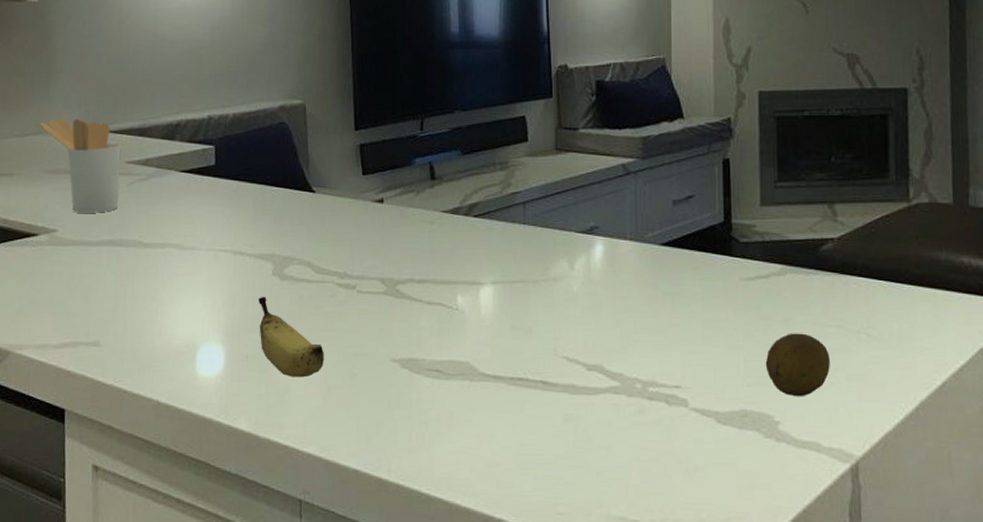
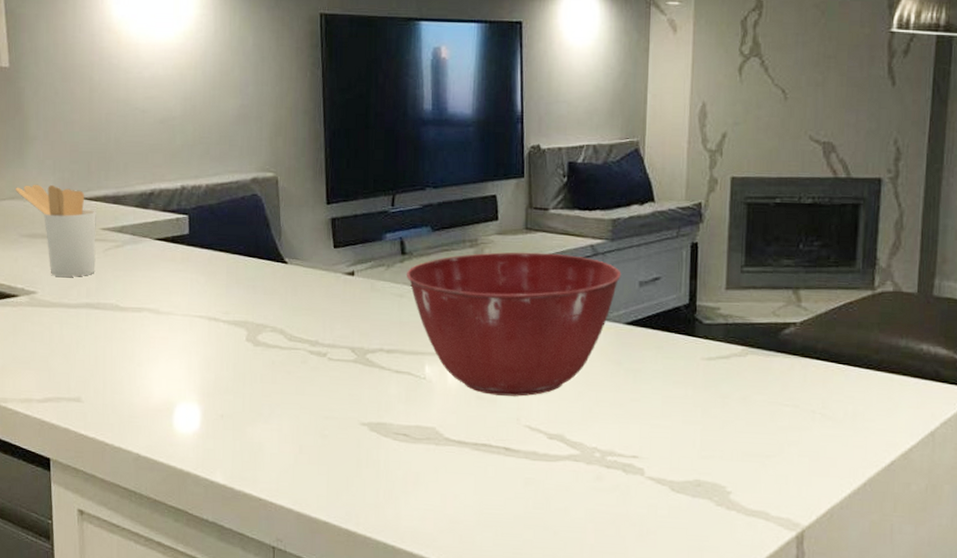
banana: present [258,296,324,378] -> none [233,360,296,437]
mixing bowl: none [437,173,654,326] -> present [407,252,622,397]
fruit: present [765,333,830,397] -> none [721,410,784,470]

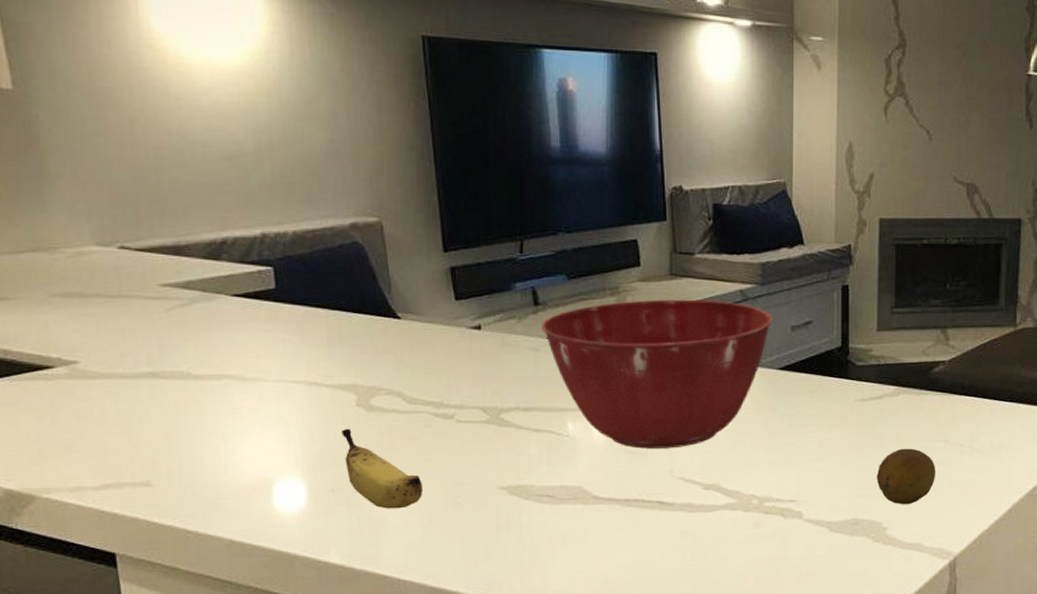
utensil holder: present [16,184,96,277] -> none [37,232,157,342]
banana: none [233,360,296,437] -> present [342,428,423,509]
fruit: none [721,410,784,470] -> present [876,448,936,505]

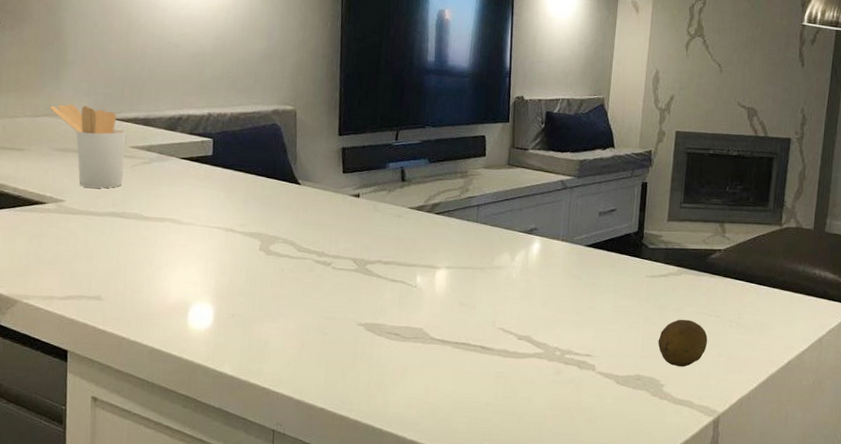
utensil holder: none [37,232,157,342] -> present [50,104,127,189]
banana: present [342,428,423,509] -> none [245,267,301,334]
mixing bowl: present [541,299,773,449] -> none [405,183,585,304]

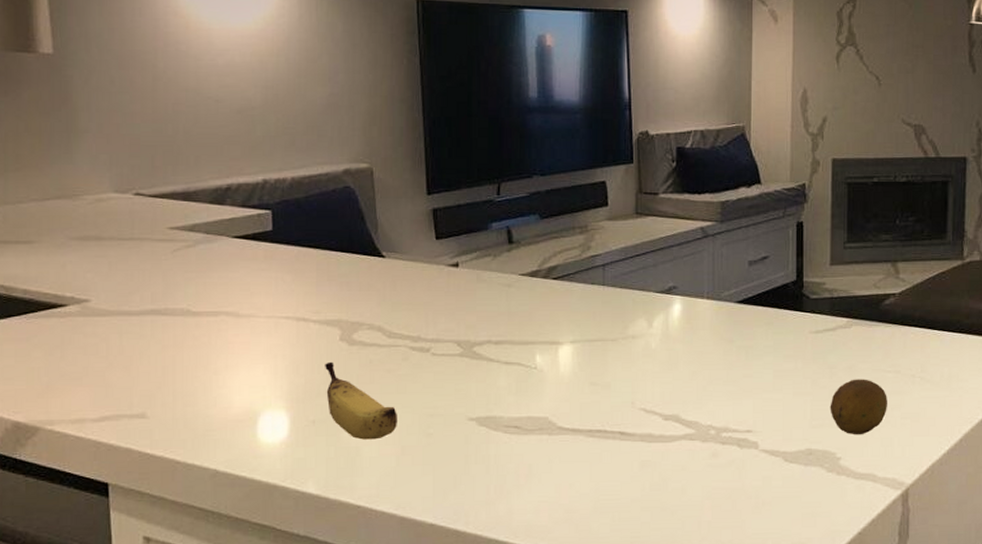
utensil holder: present [50,104,127,189] -> none [63,181,162,282]
banana: none [245,267,301,334] -> present [325,361,397,440]

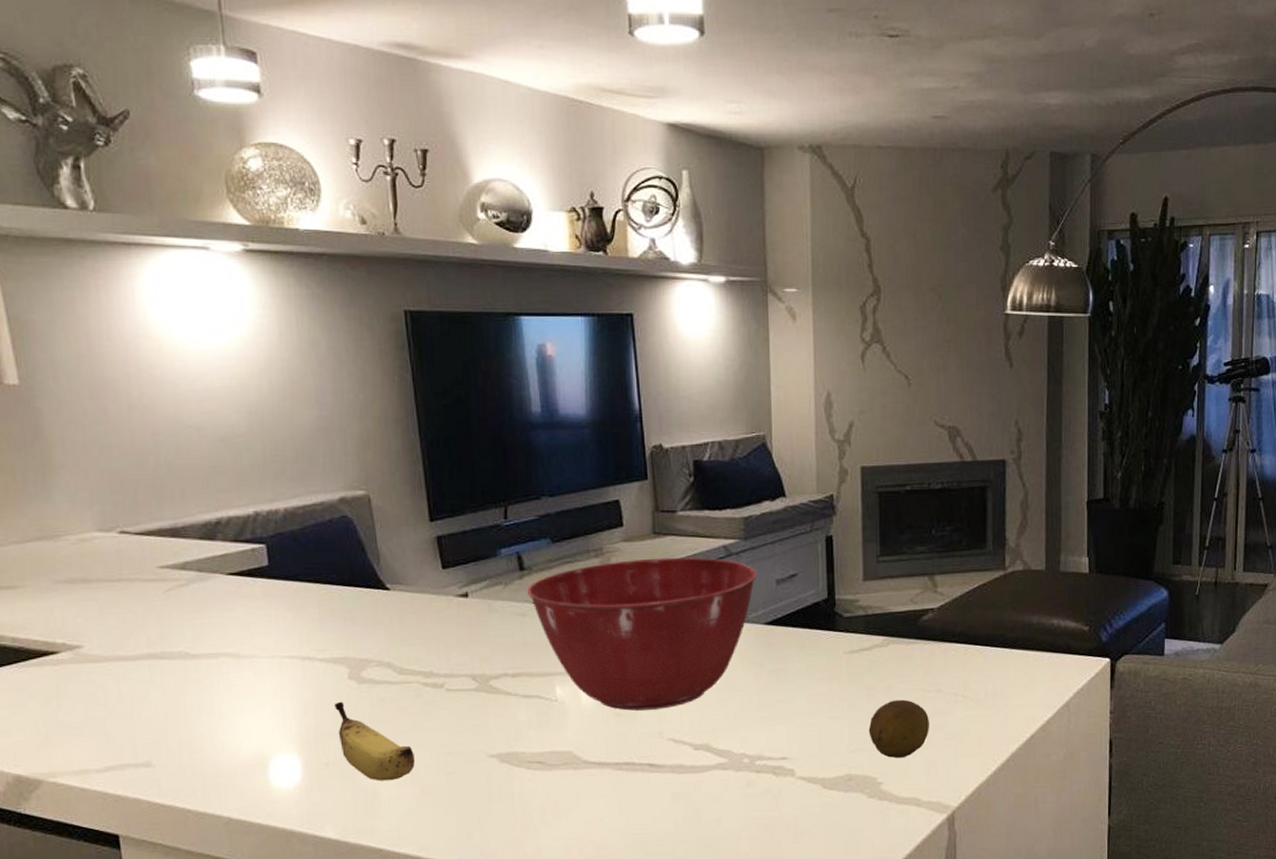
mixing bowl: none [515,237,731,380] -> present [527,557,758,711]

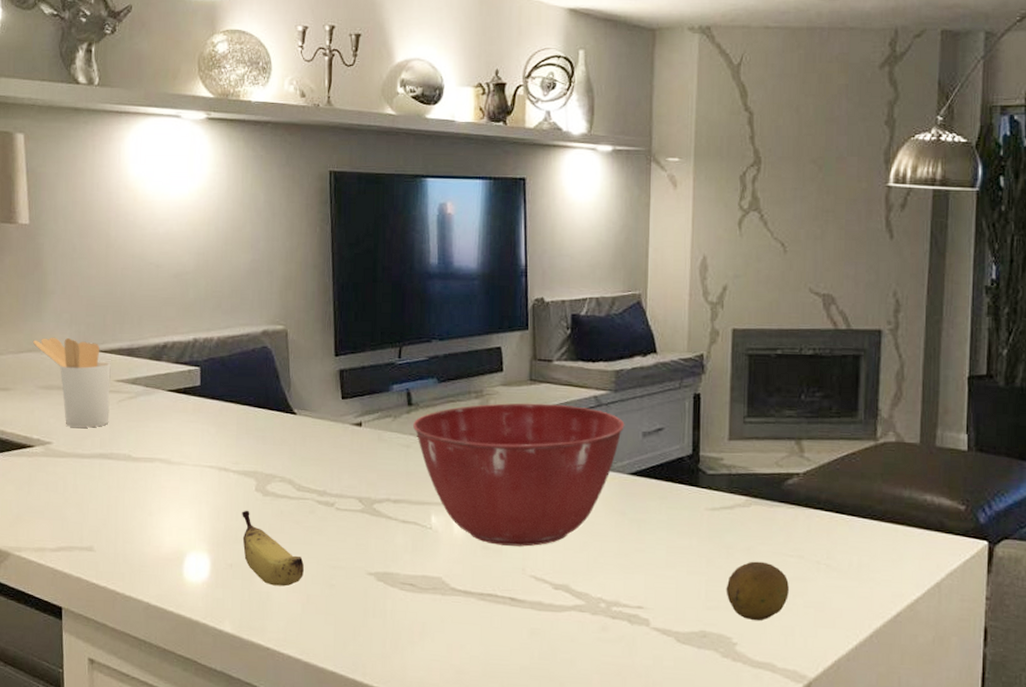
utensil holder: none [42,520,156,626] -> present [33,337,111,428]

